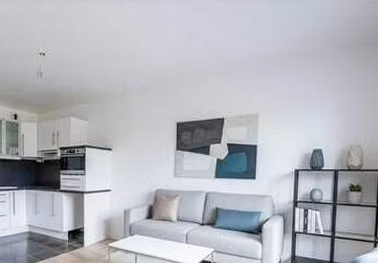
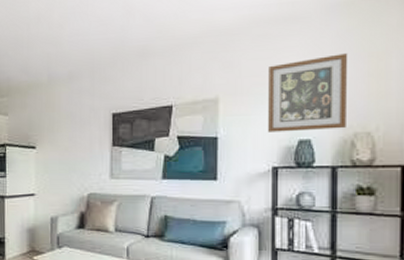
wall art: none [293,85,349,143] -> present [268,53,348,132]

